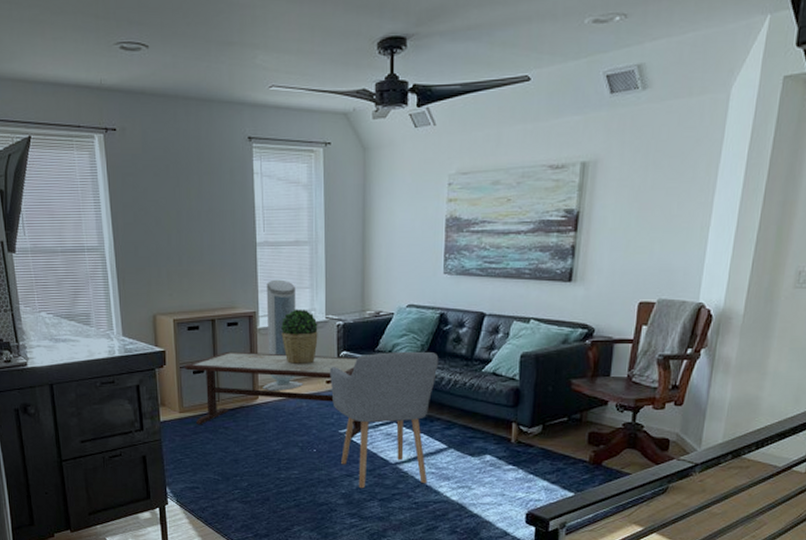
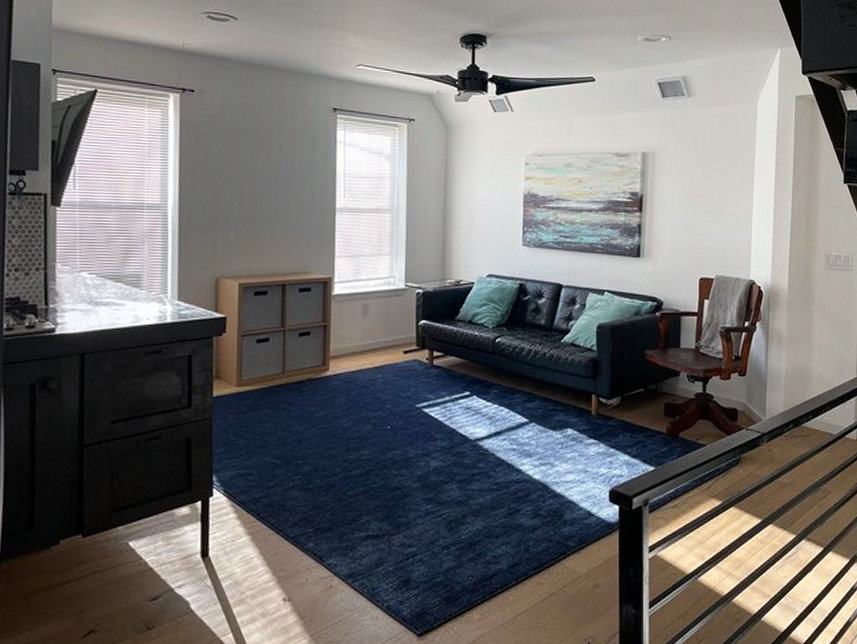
coffee table: present [184,351,369,439] -> none [246,318,448,413]
air purifier: present [263,279,303,391] -> none [334,245,379,362]
potted plant: present [281,309,318,364] -> none [357,275,397,333]
chair: present [330,351,439,489] -> none [408,321,519,470]

